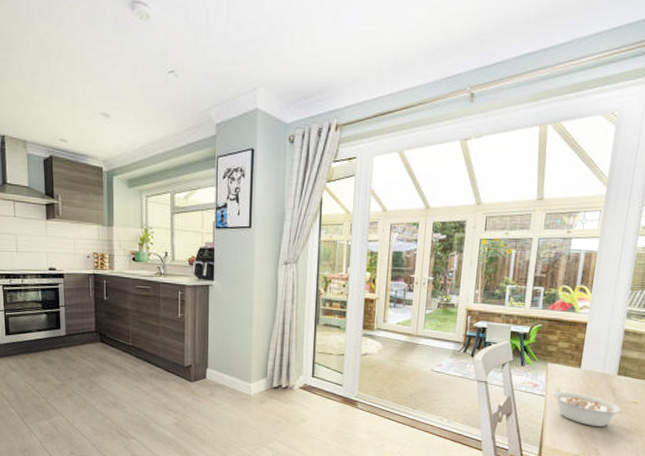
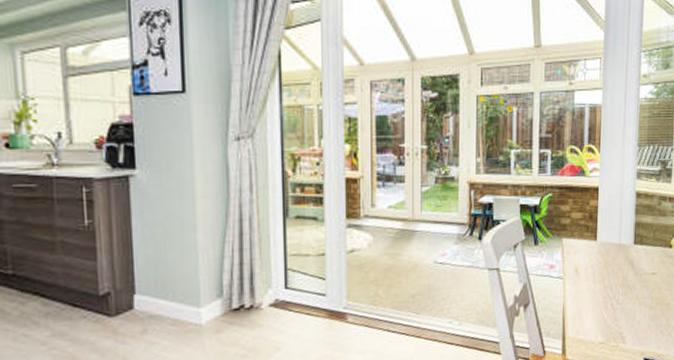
legume: present [552,391,622,427] -> none [570,269,642,307]

